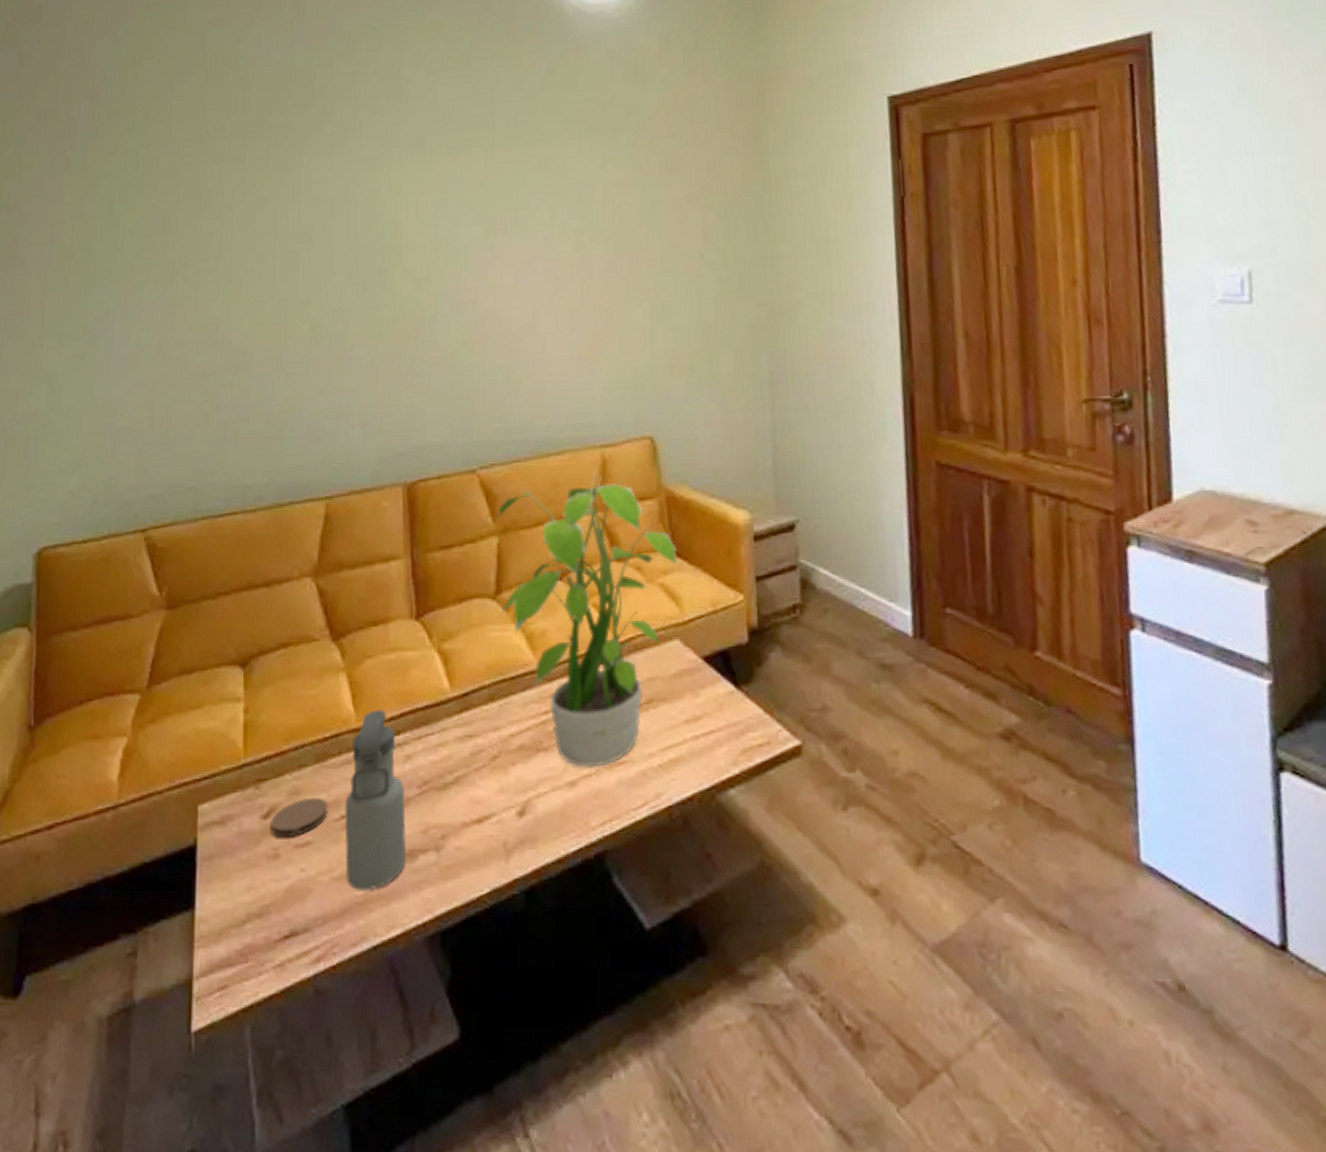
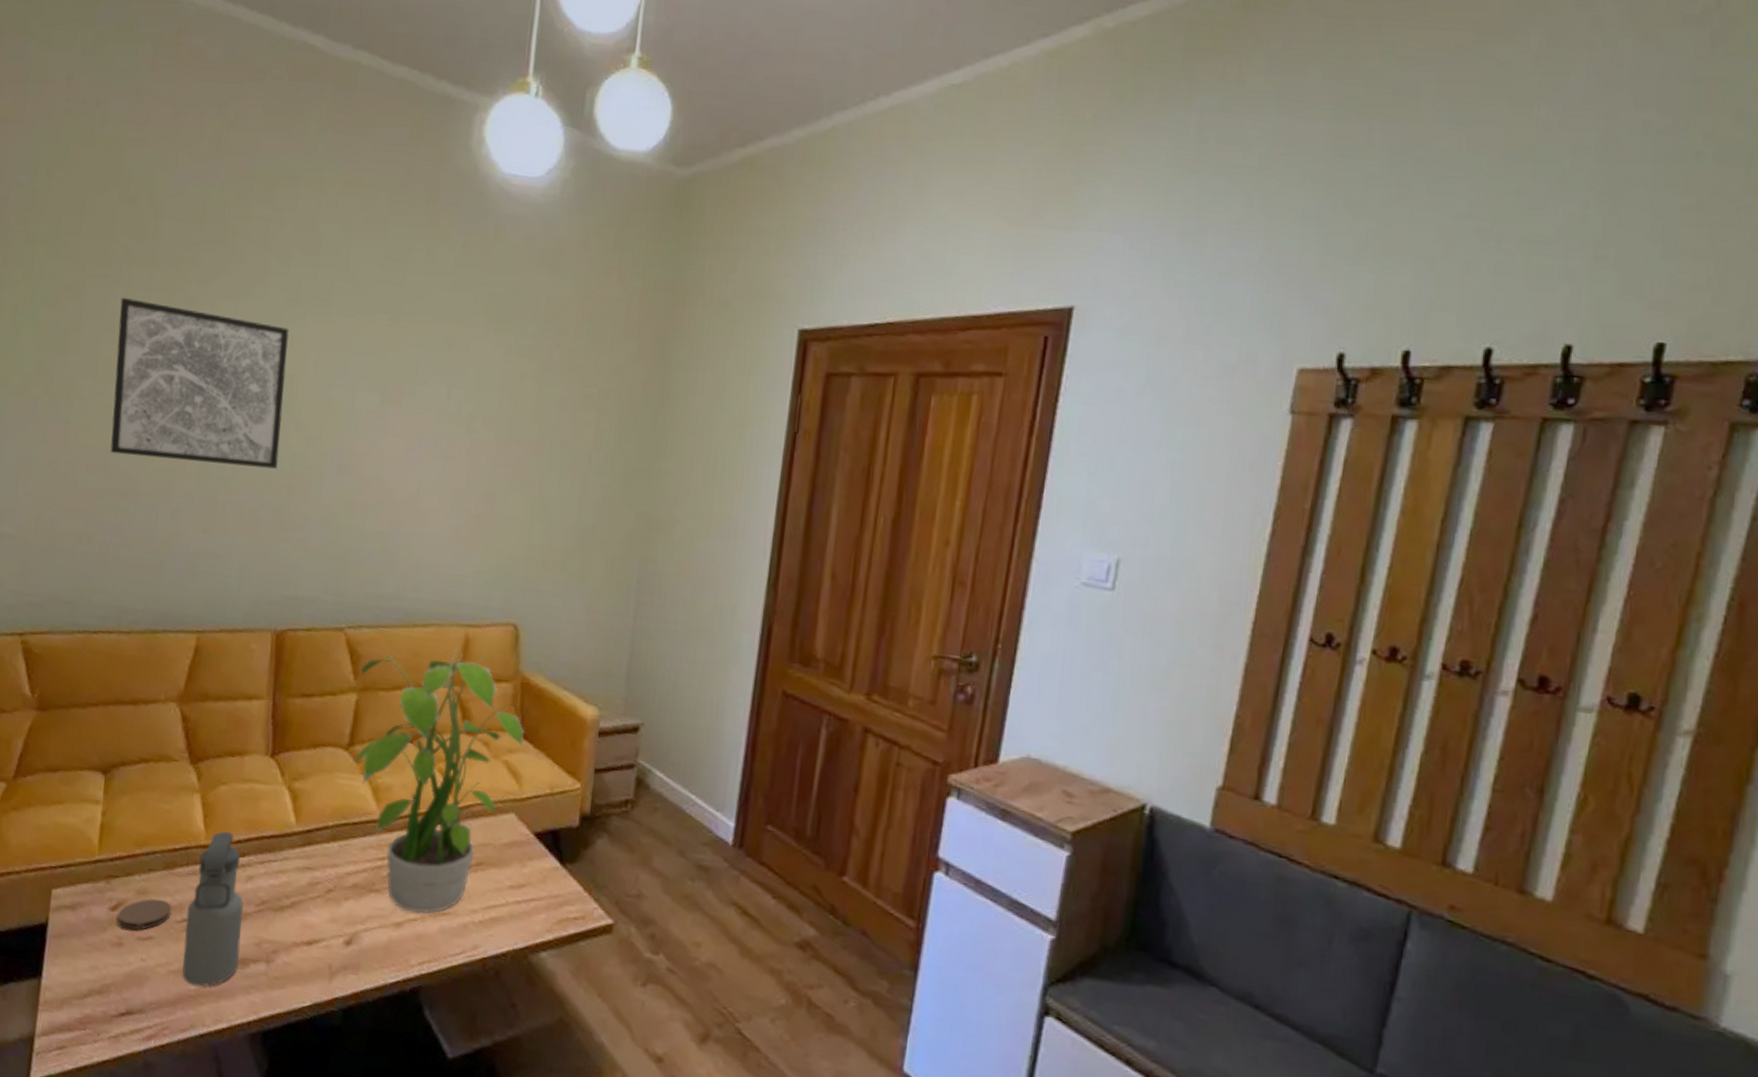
wall art: none [216,171,390,329] -> present [110,297,290,469]

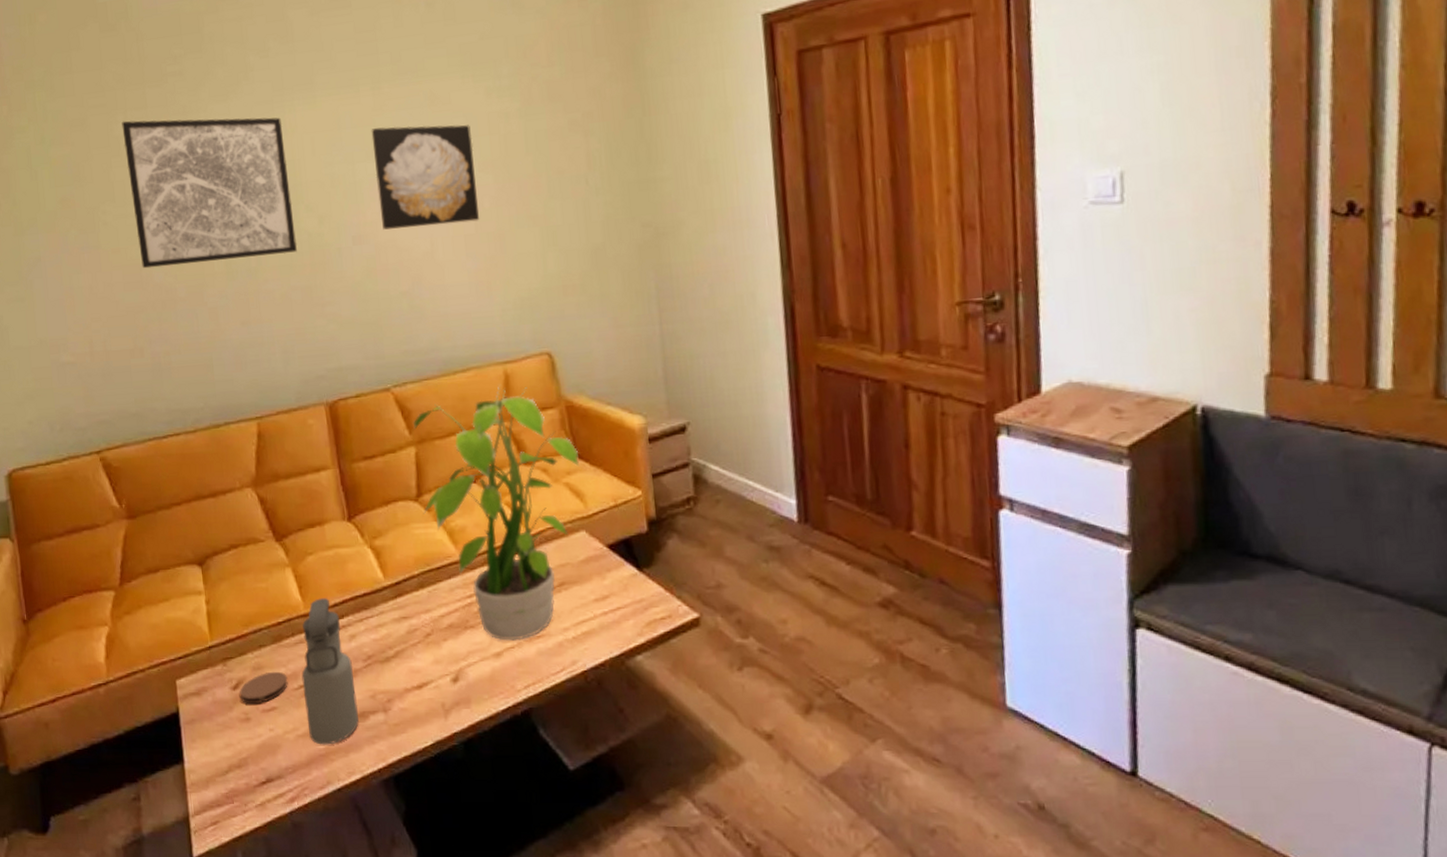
wall art: none [371,360,483,476] -> present [371,124,479,230]

